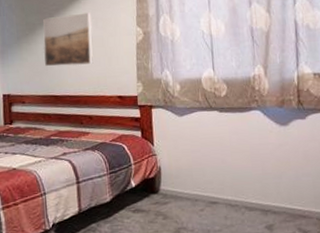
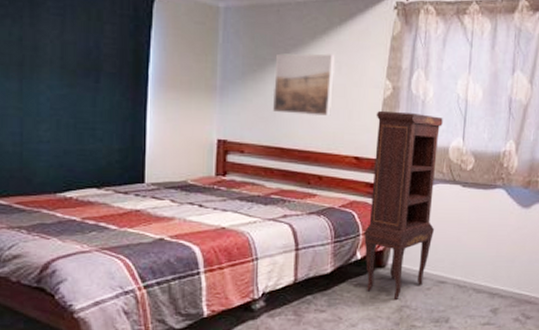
cabinet: none [132,52,200,222] -> present [364,110,443,299]

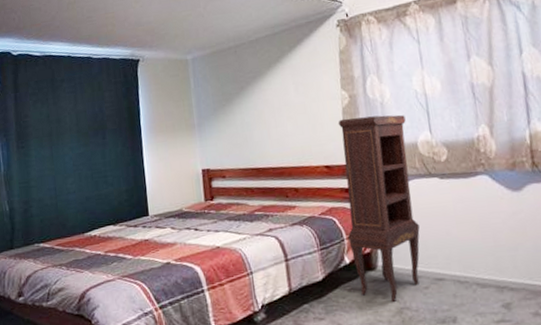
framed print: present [272,53,335,117] -> none [240,78,296,138]

